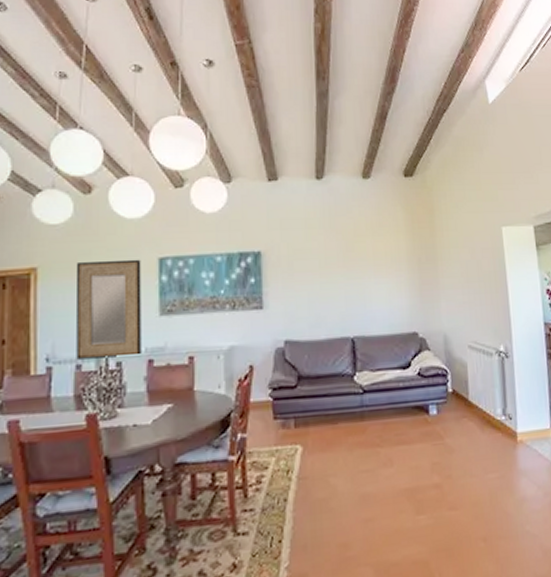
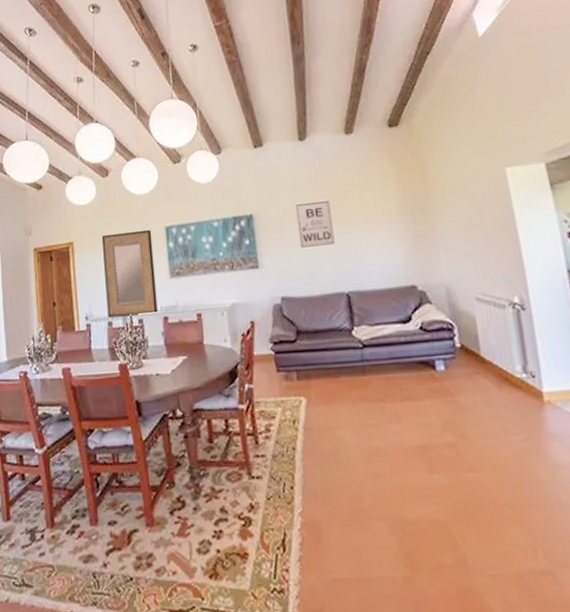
wall art: none [307,244,344,290] -> present [295,201,335,248]

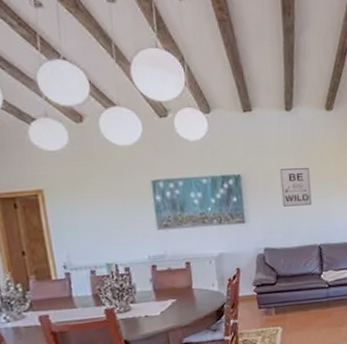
home mirror: present [101,229,158,318] -> none [77,181,145,266]

